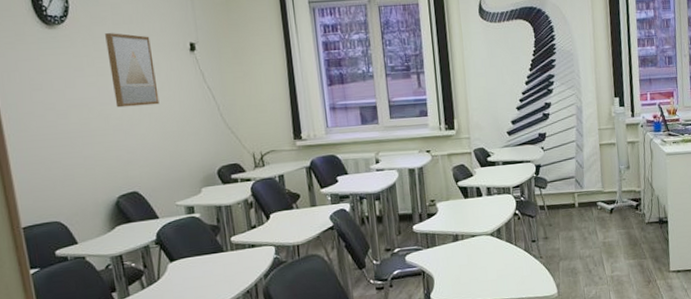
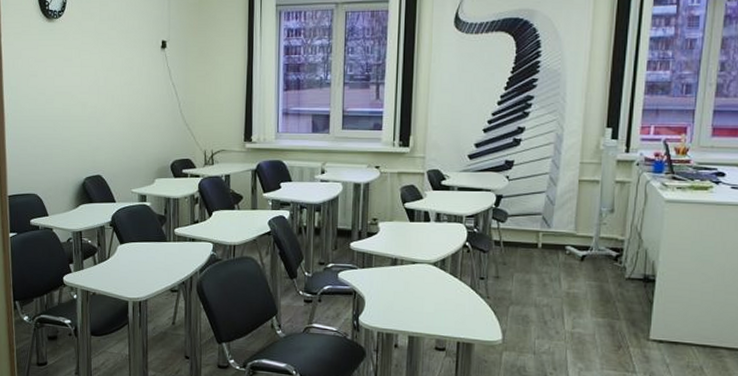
wall art: present [105,33,160,108] -> none [92,28,130,97]

